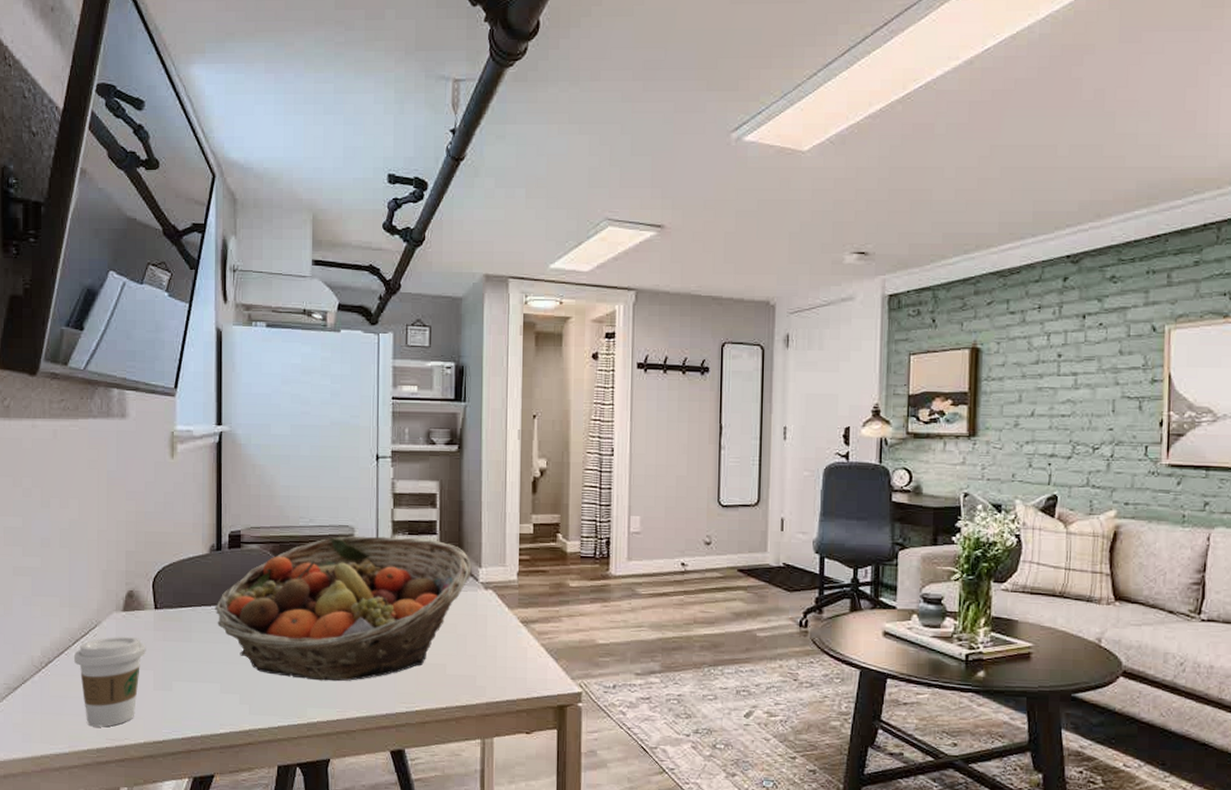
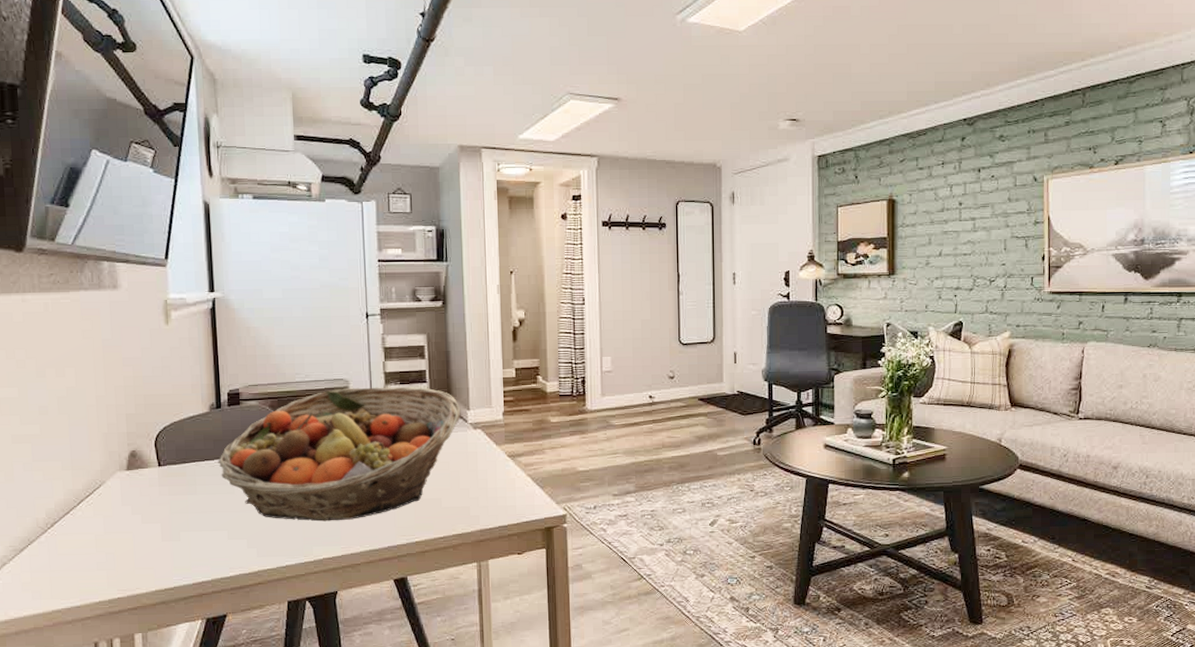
coffee cup: present [74,636,146,727] -> none [80,493,153,580]

